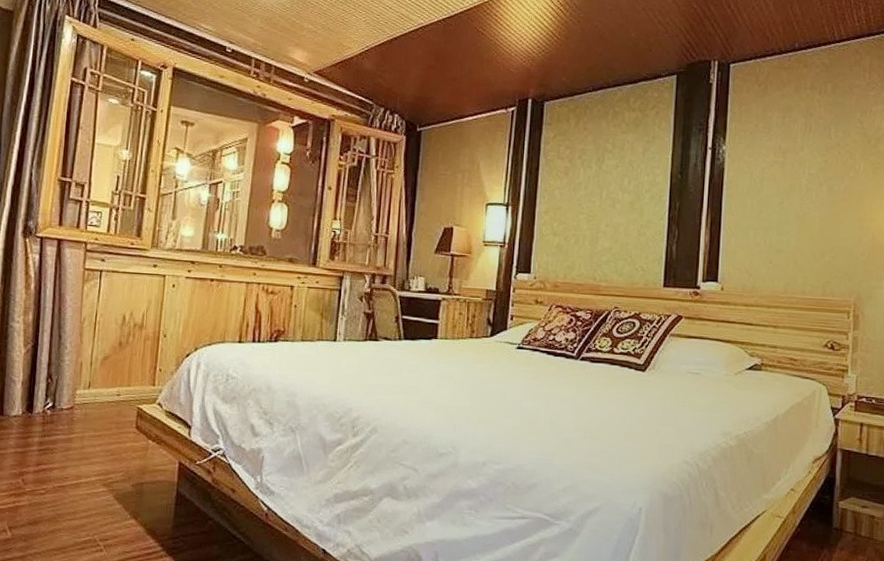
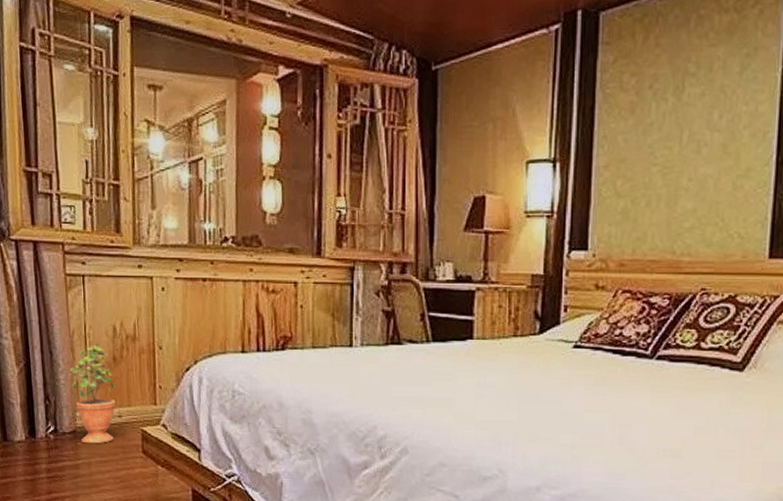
potted plant: none [71,328,118,420] -> present [66,342,116,444]

